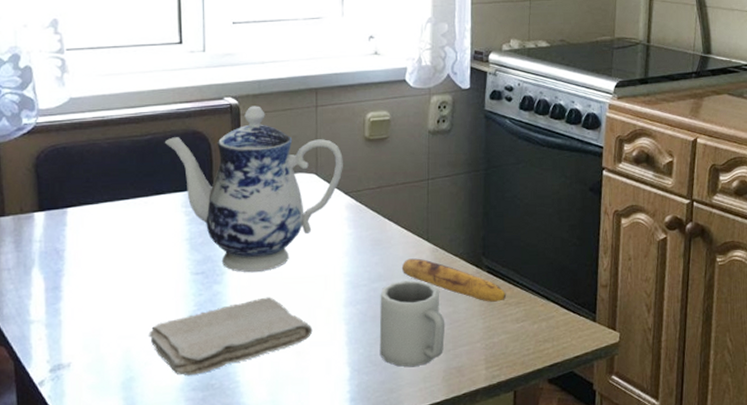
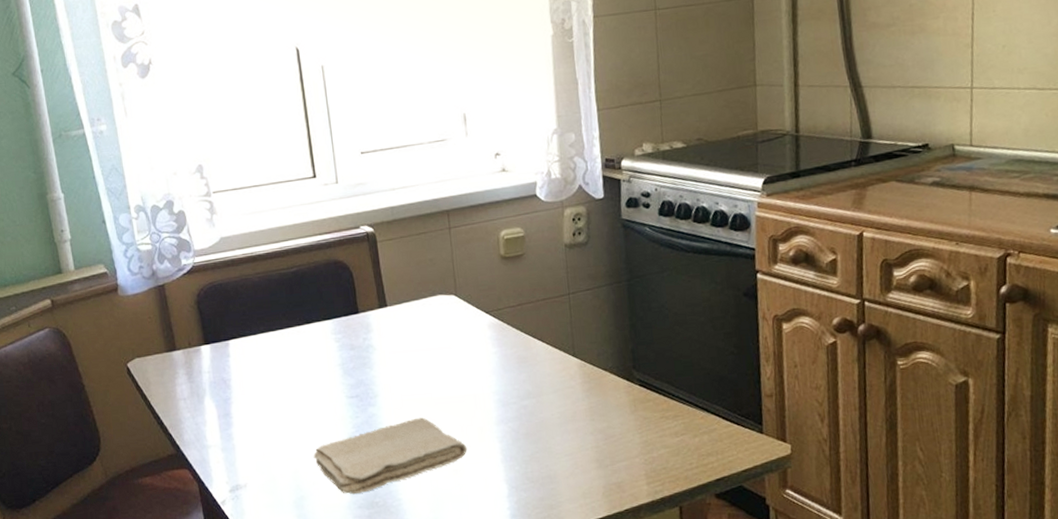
teapot: present [164,106,343,272] -> none [309,232,482,394]
cup: present [379,280,445,367] -> none [530,396,601,484]
banana: present [401,258,507,302] -> none [550,374,663,416]

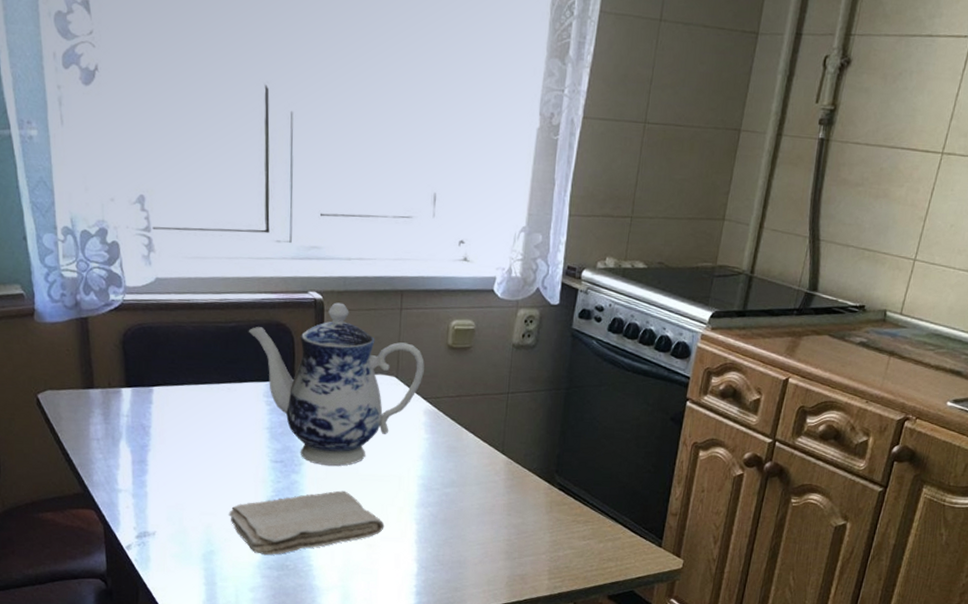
teapot: none [309,232,482,394] -> present [248,302,425,466]

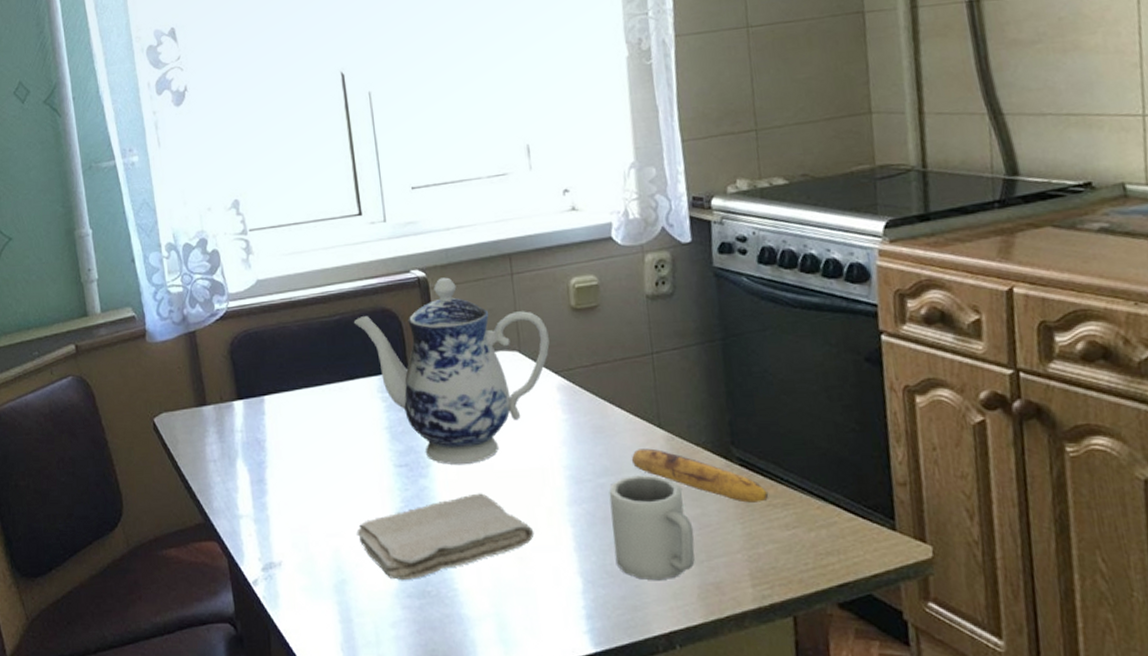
cup: none [447,489,513,570] -> present [609,475,695,581]
banana: none [474,468,576,518] -> present [631,448,769,503]

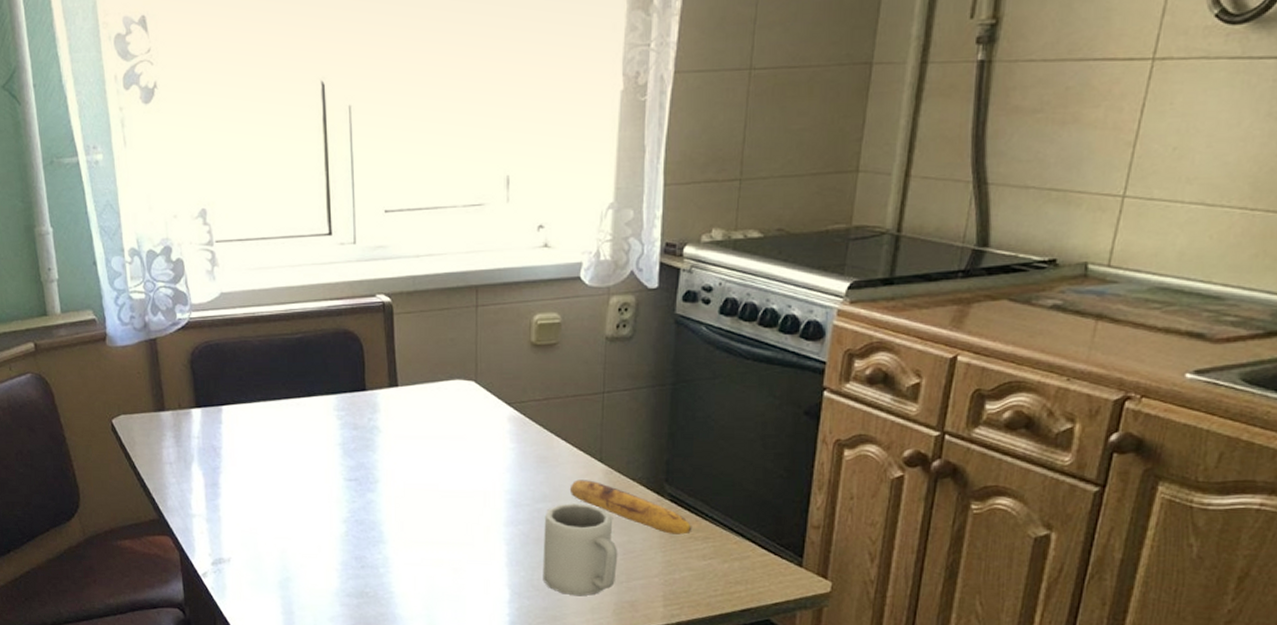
teapot: present [353,277,550,464] -> none [315,304,506,482]
washcloth: present [357,493,534,581] -> none [303,509,470,582]

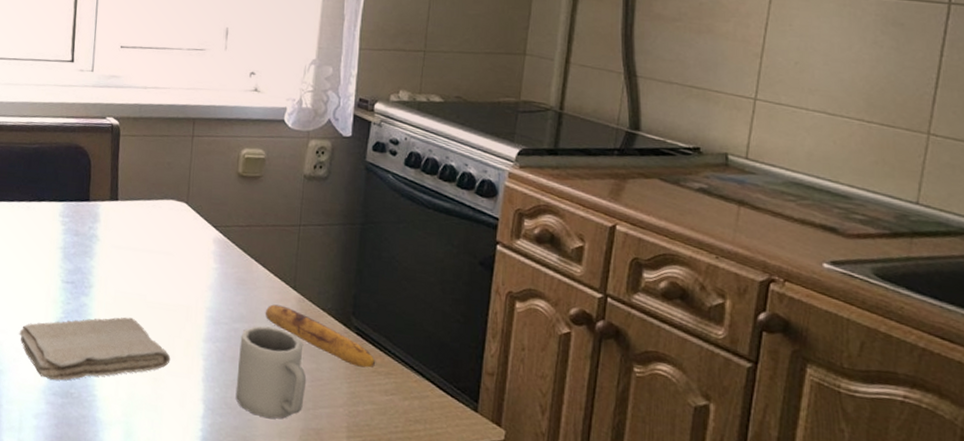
washcloth: none [303,509,470,582] -> present [19,317,171,381]

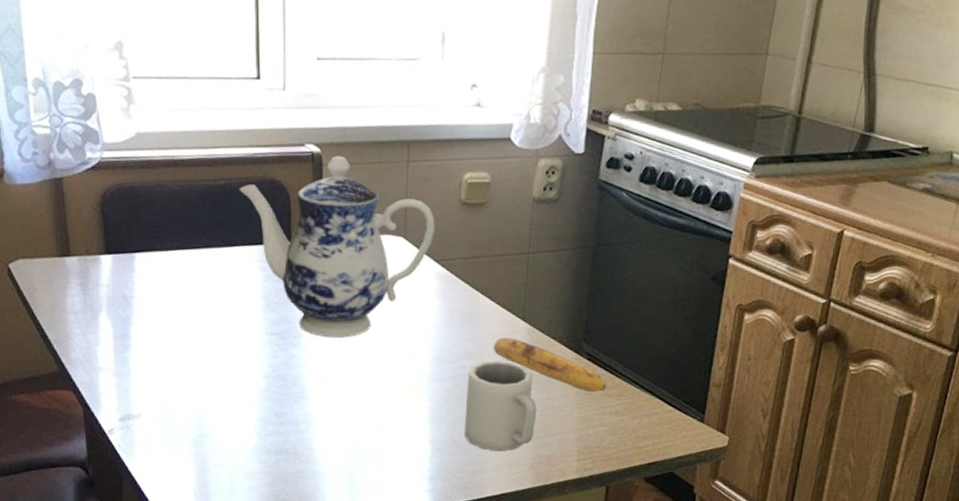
washcloth: present [19,317,171,381] -> none [221,365,394,439]
teapot: none [49,128,215,292] -> present [239,156,435,338]

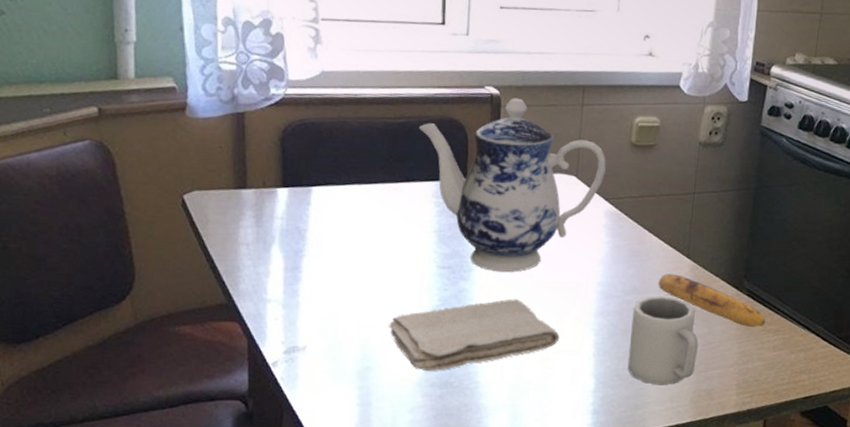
washcloth: none [221,365,394,439] -> present [389,299,560,372]

